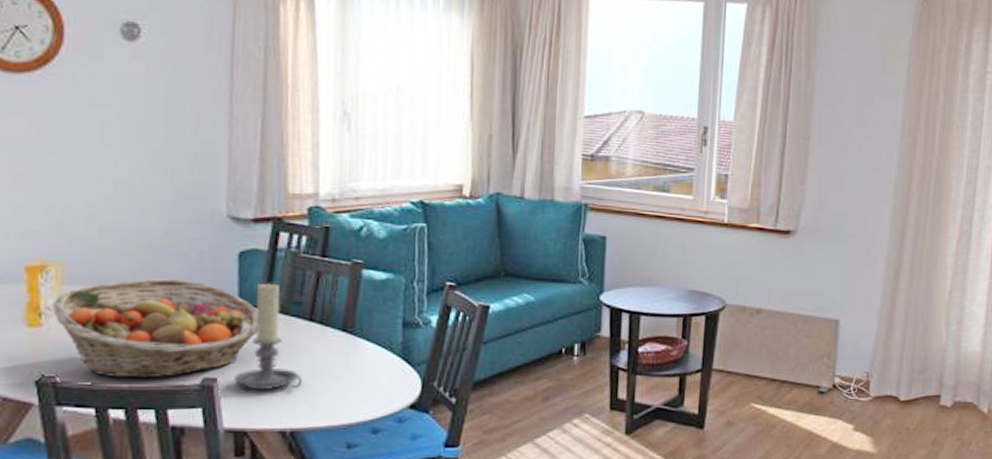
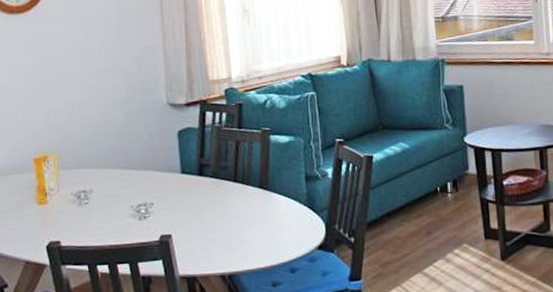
fruit basket: present [52,279,258,379] -> none [53,157,197,240]
candle holder: present [234,283,302,389] -> none [183,153,233,242]

